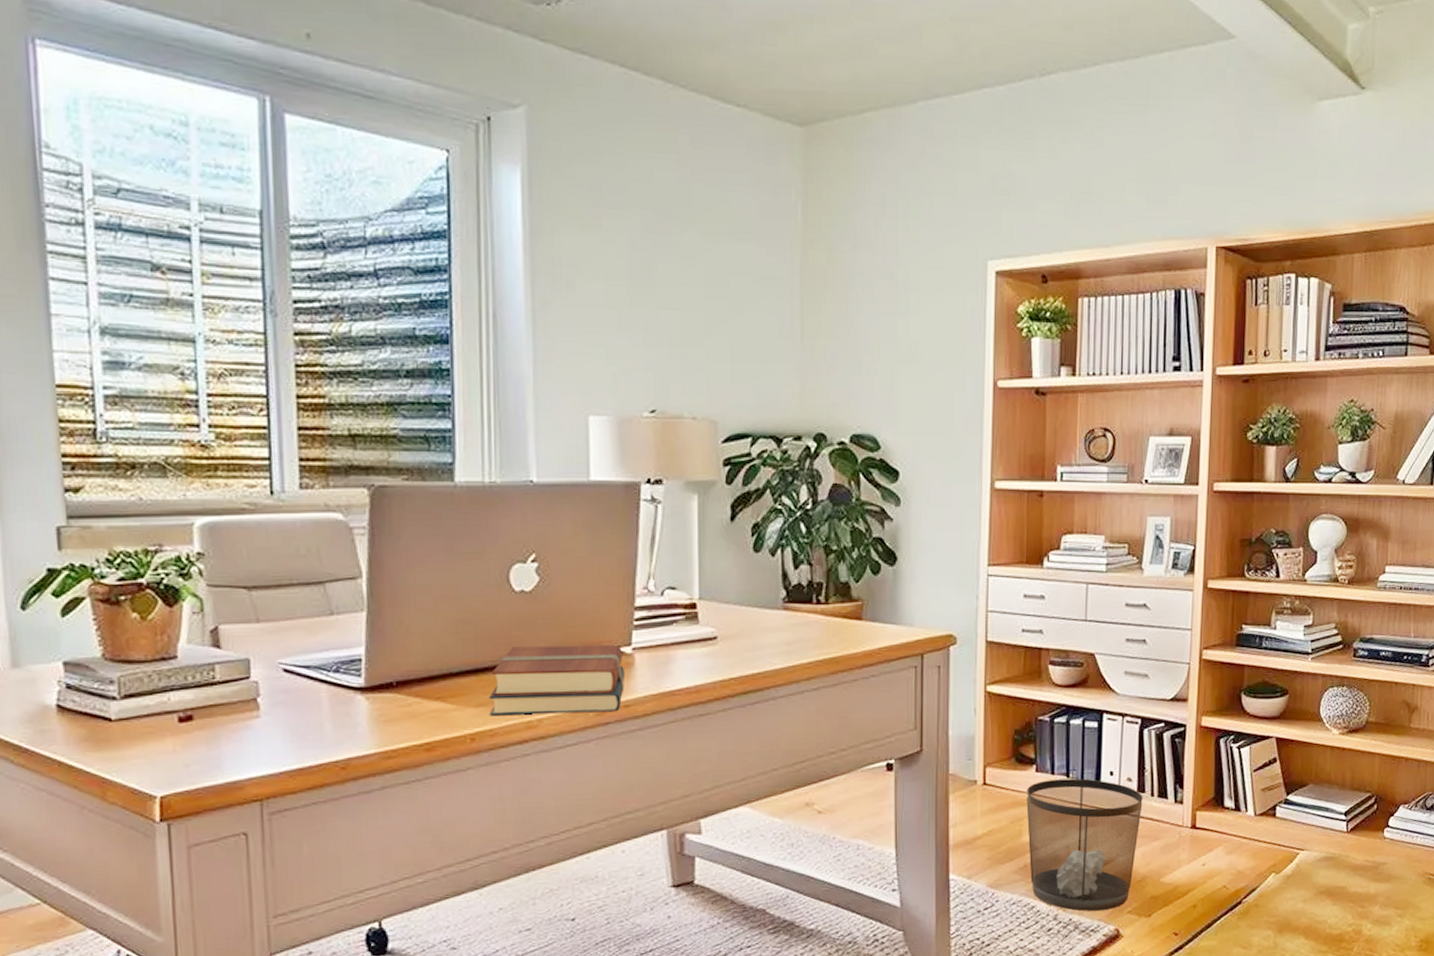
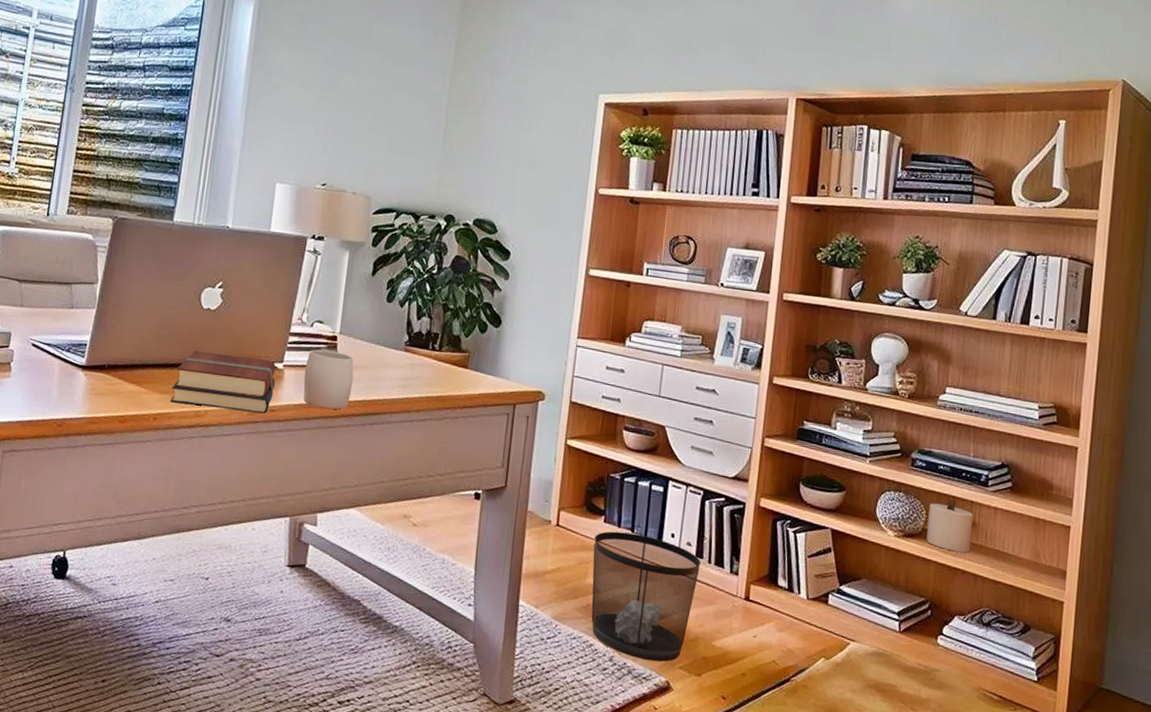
mug: none [660,622,724,695] -> present [303,349,354,410]
candle: none [1370,686,1416,740] -> present [926,500,974,553]

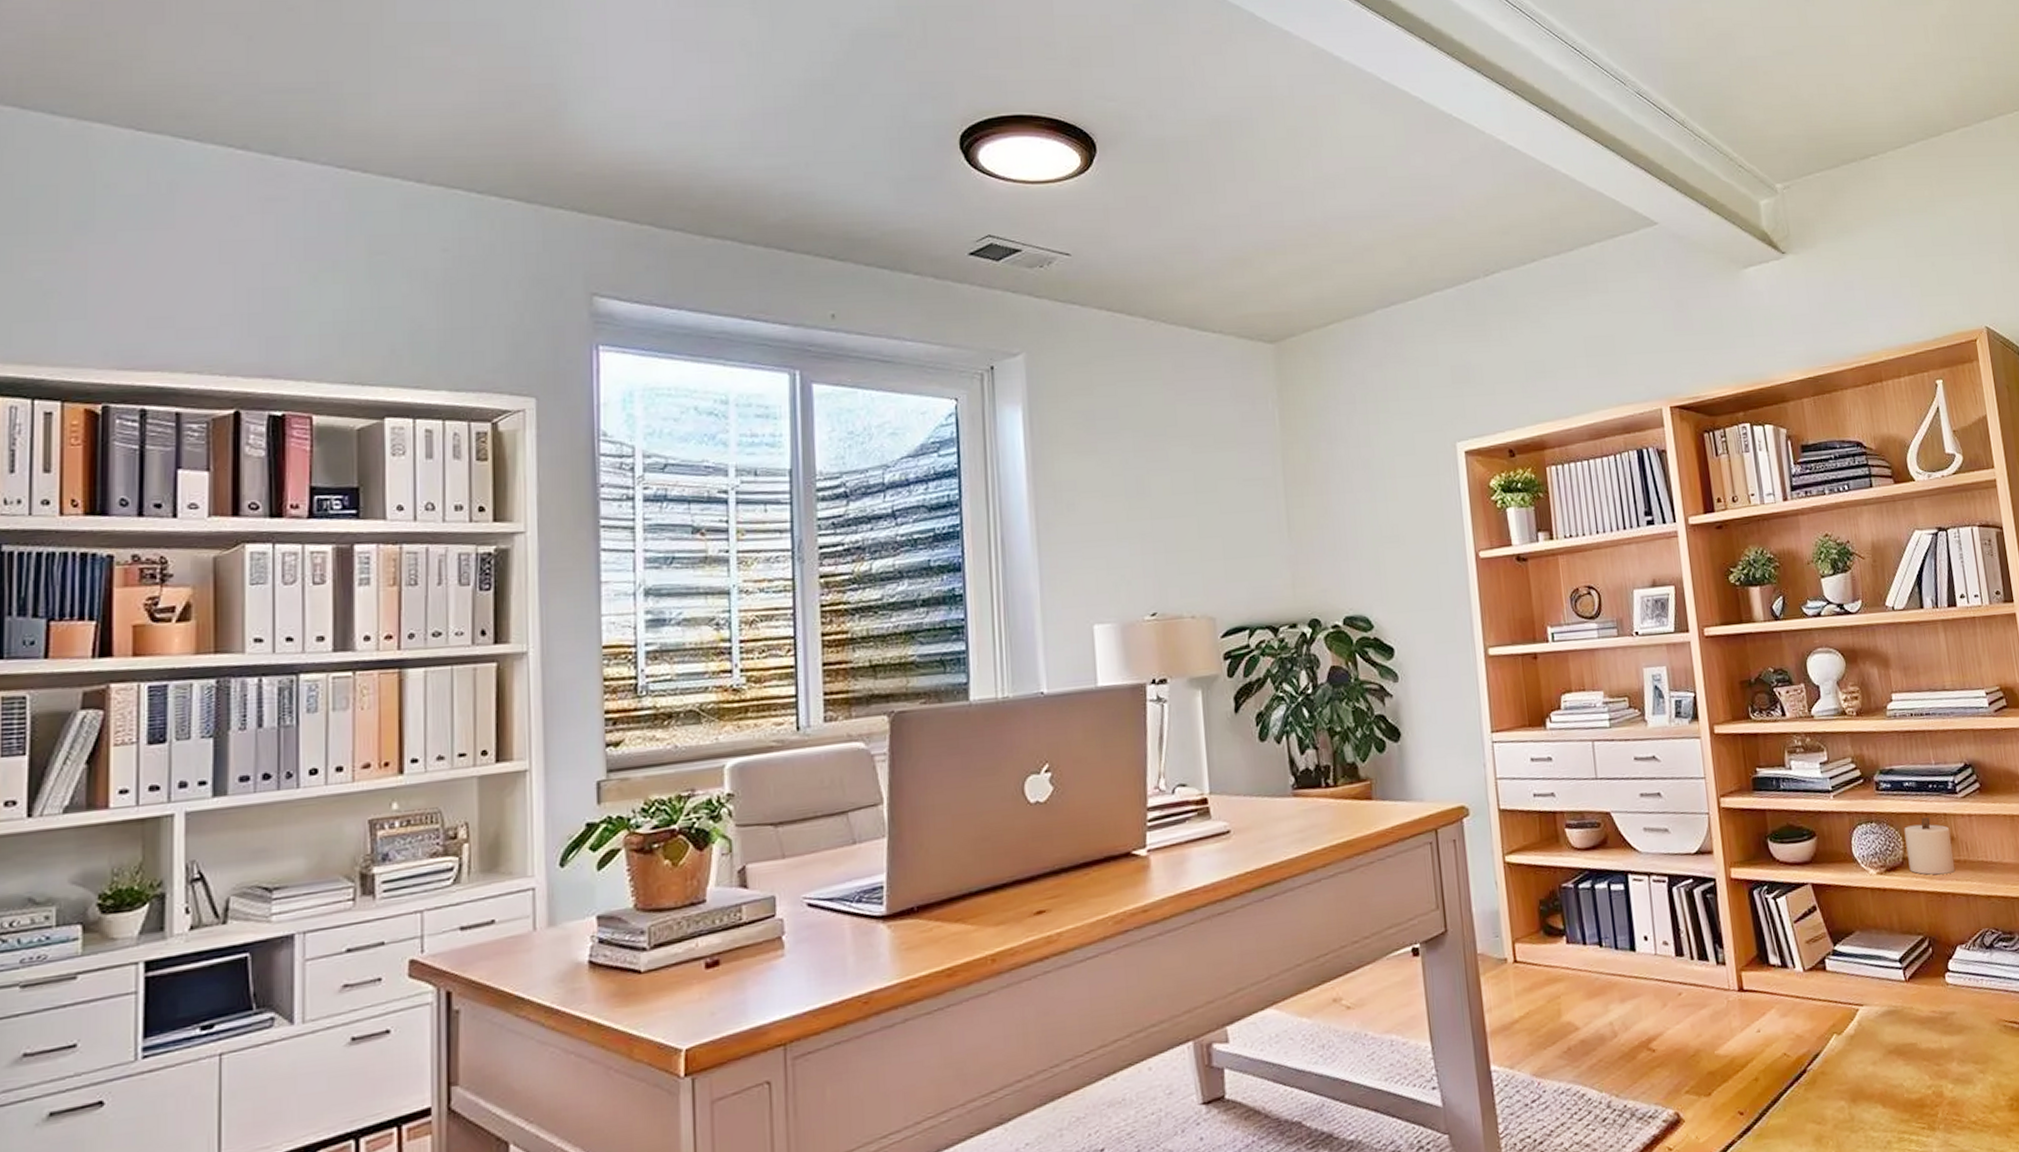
books: present [170,351,276,414] -> none [1008,848,1142,934]
mug: present [303,349,354,410] -> none [1174,817,1239,893]
waste bin: present [591,531,701,662] -> none [1560,946,1685,1096]

